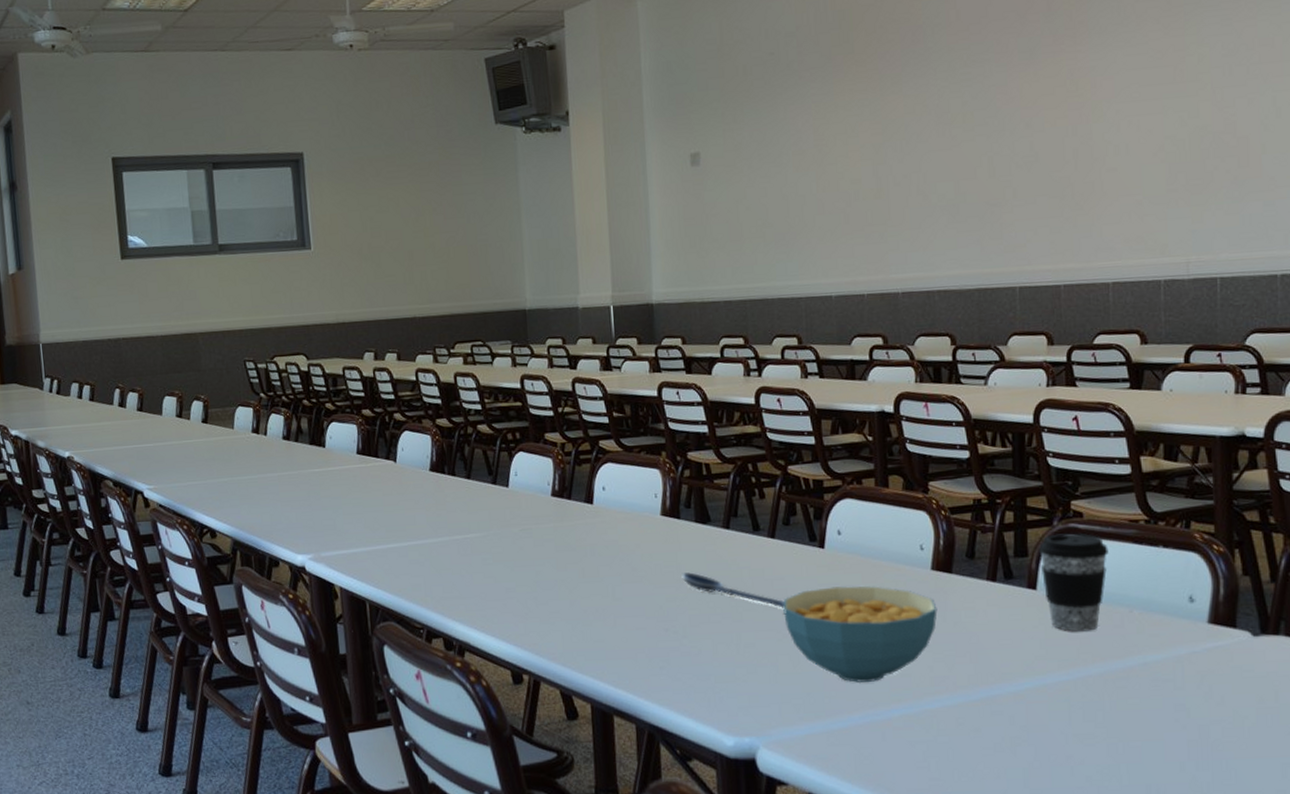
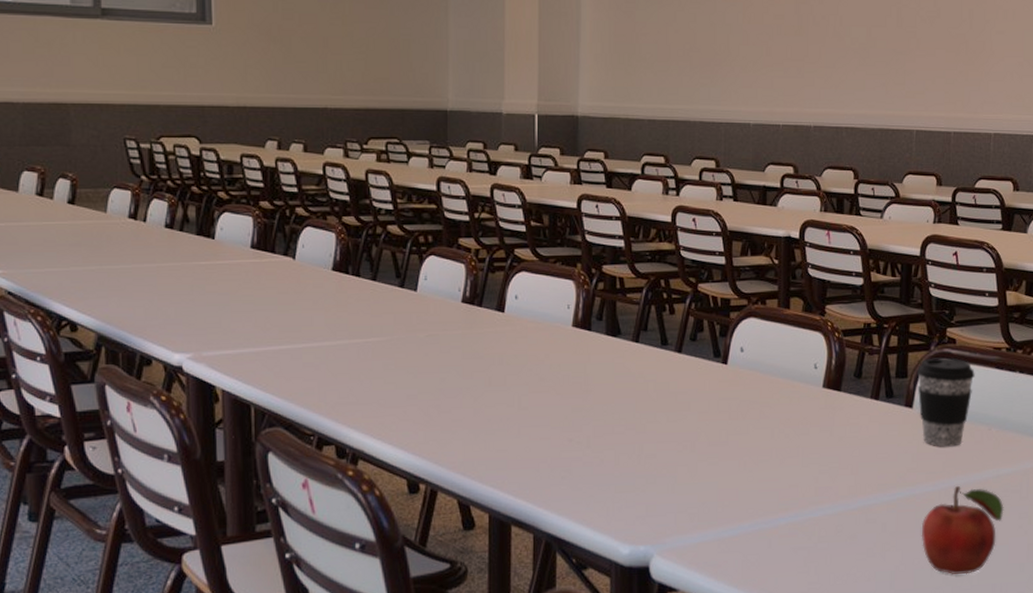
spoon: present [681,572,785,610] -> none [589,384,686,422]
cereal bowl: present [783,585,938,683] -> none [685,400,826,493]
fruit: none [1056,674,1155,773] -> present [921,485,1004,575]

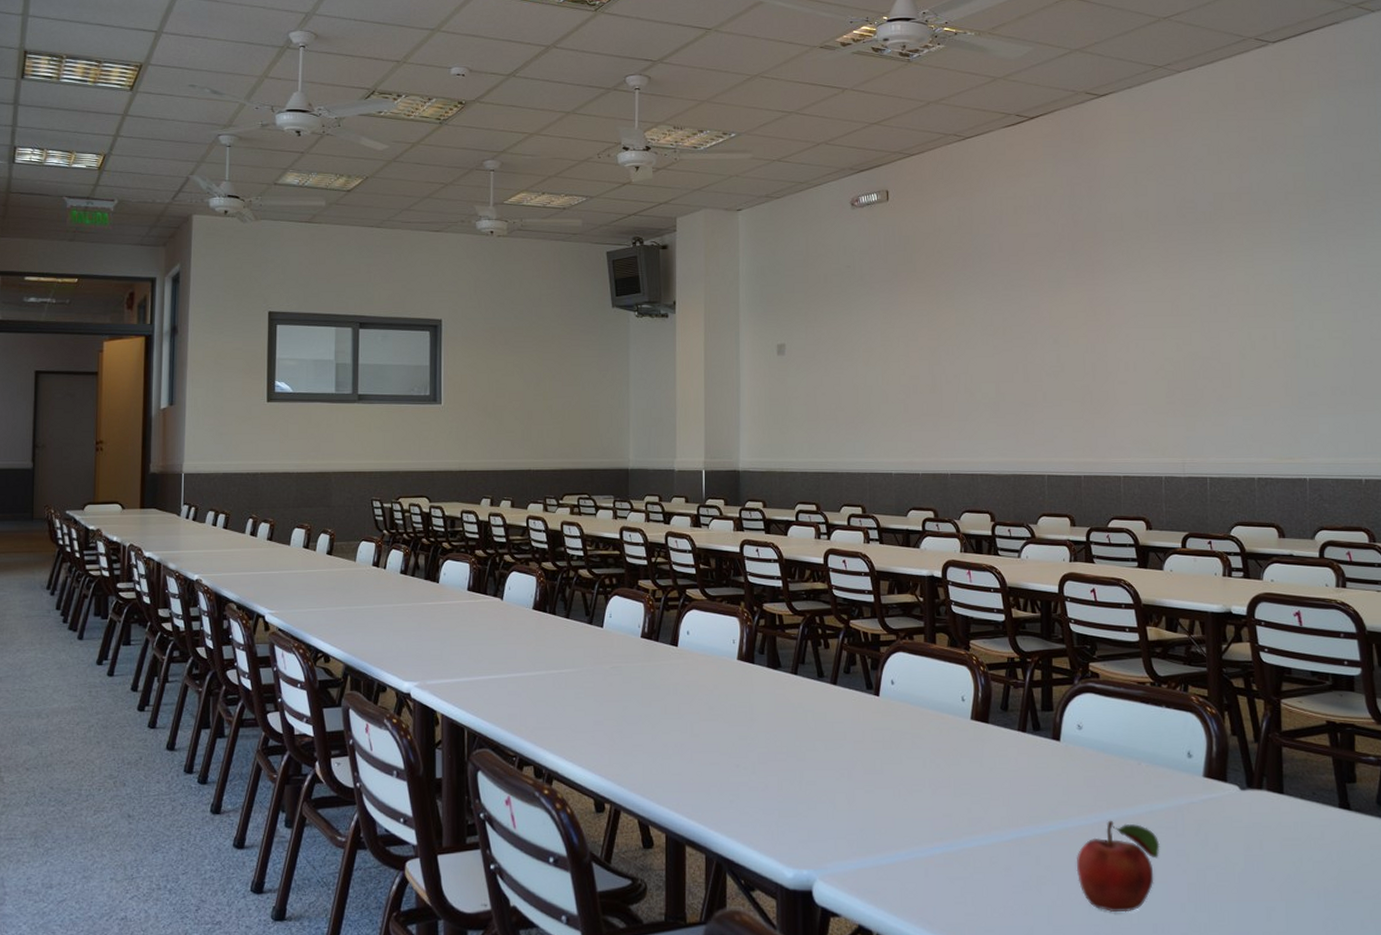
coffee cup: present [917,357,975,447] -> none [1063,691,1121,781]

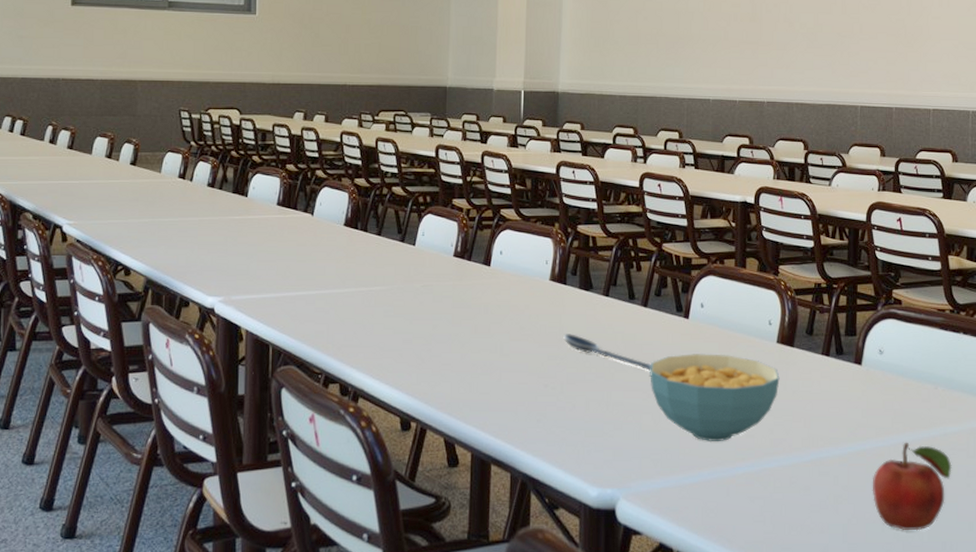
spoon: none [753,713,843,751] -> present [563,334,651,372]
cereal bowl: none [842,731,976,821] -> present [650,354,780,441]

